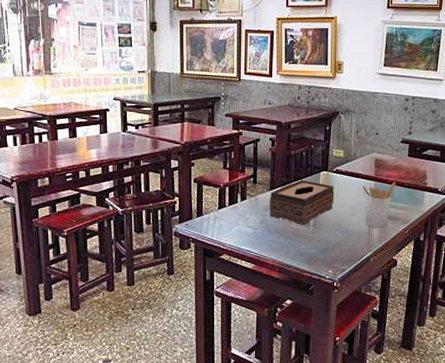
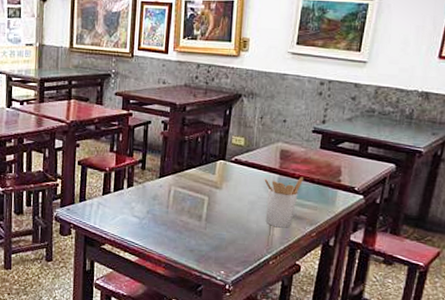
tissue box: present [269,180,334,225] -> none [157,168,232,219]

